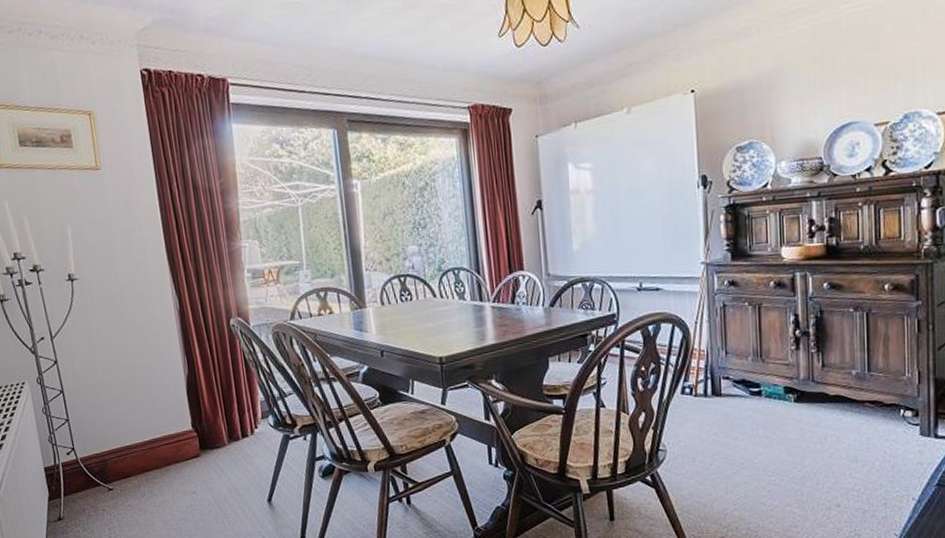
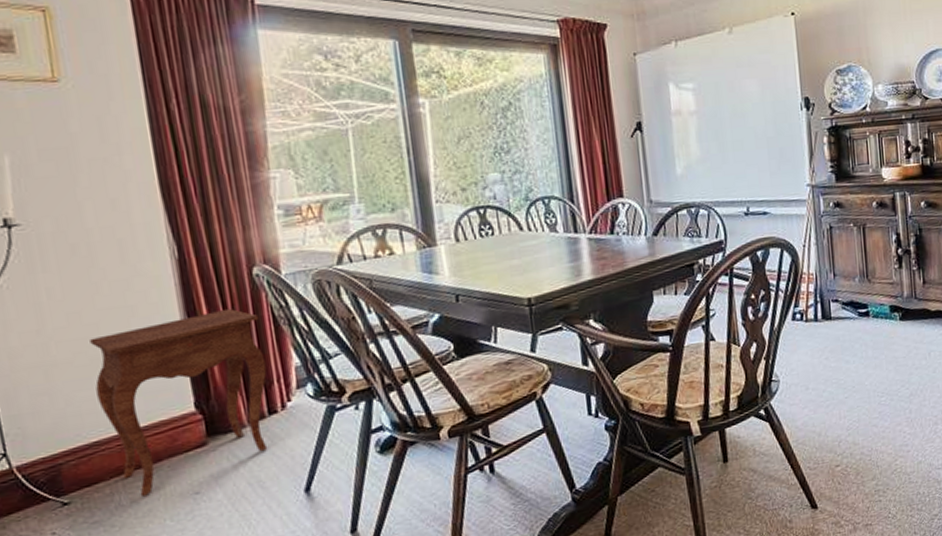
side table: none [123,350,242,491] -> present [90,308,268,497]

